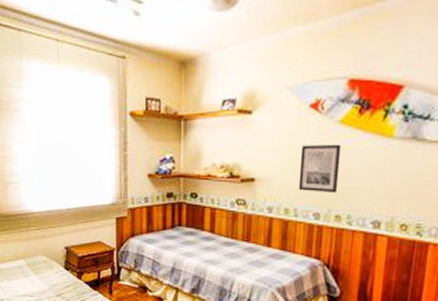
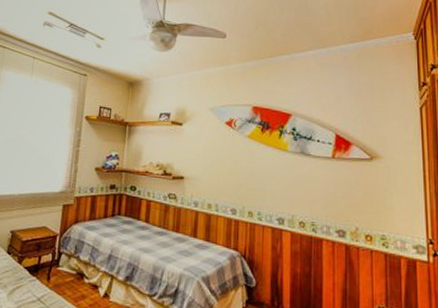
wall art: present [298,144,342,194] -> none [218,153,250,193]

